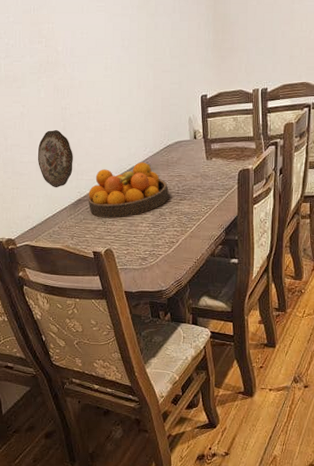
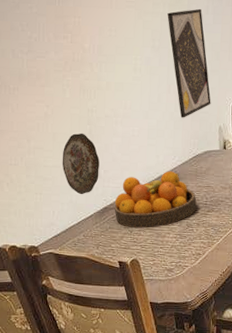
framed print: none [136,8,180,111] -> present [167,8,211,118]

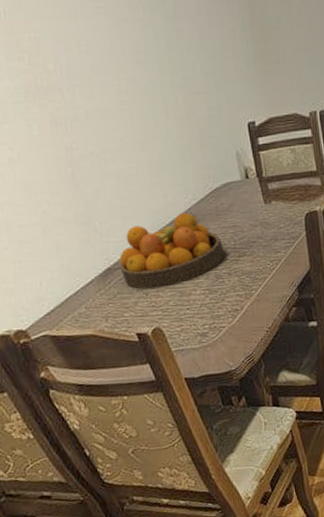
decorative plate: present [62,133,99,195] -> none [40,178,94,257]
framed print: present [167,8,211,118] -> none [149,10,222,146]

